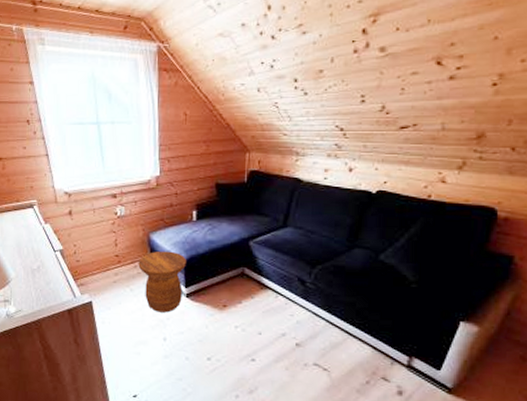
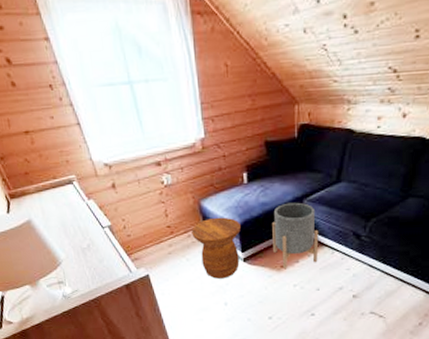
planter: none [217,242,263,308] -> present [272,202,319,268]

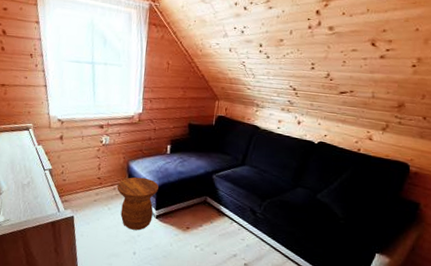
planter: present [272,202,319,268] -> none [182,175,222,230]

